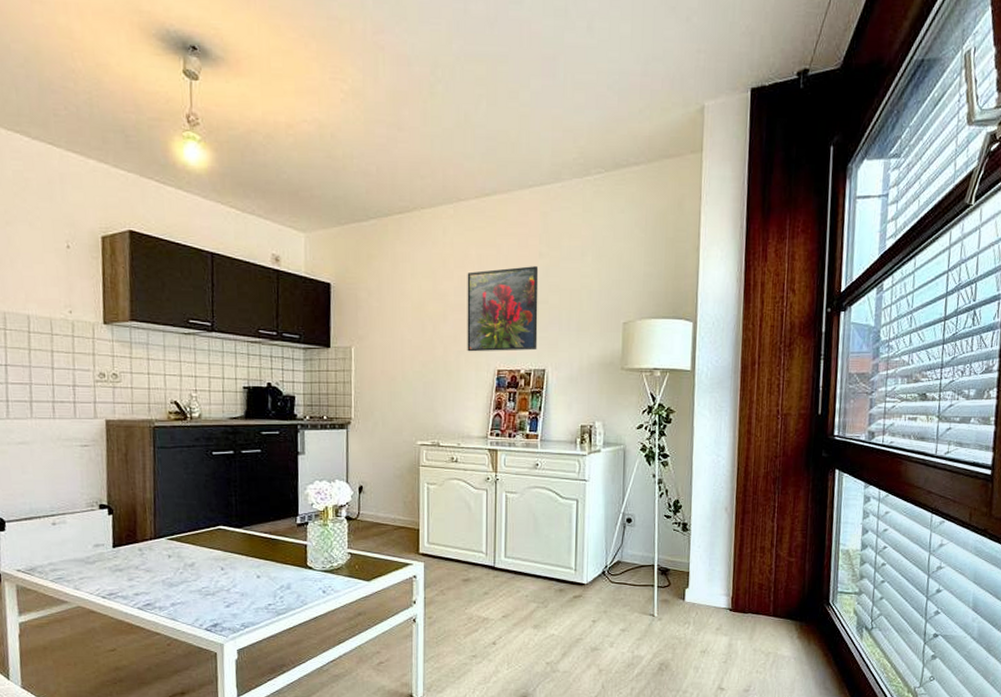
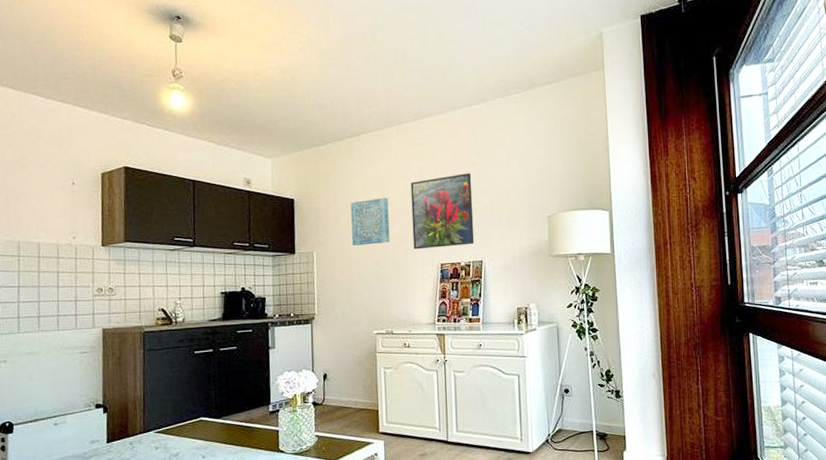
wall art: none [396,288,441,343] -> present [350,197,390,246]

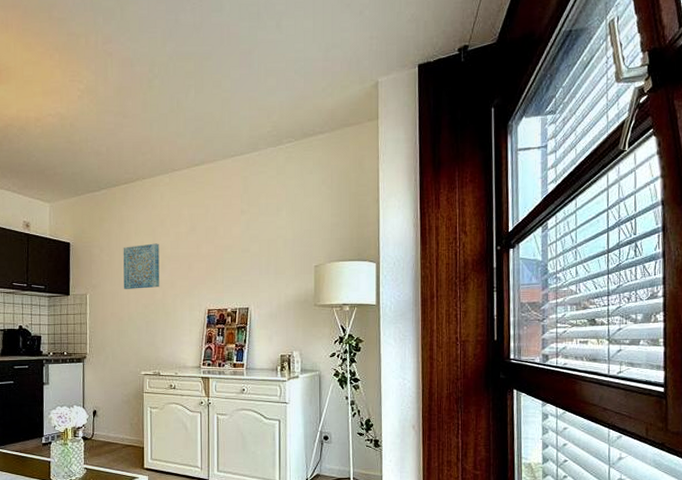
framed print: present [410,173,475,250] -> none [181,221,241,295]

